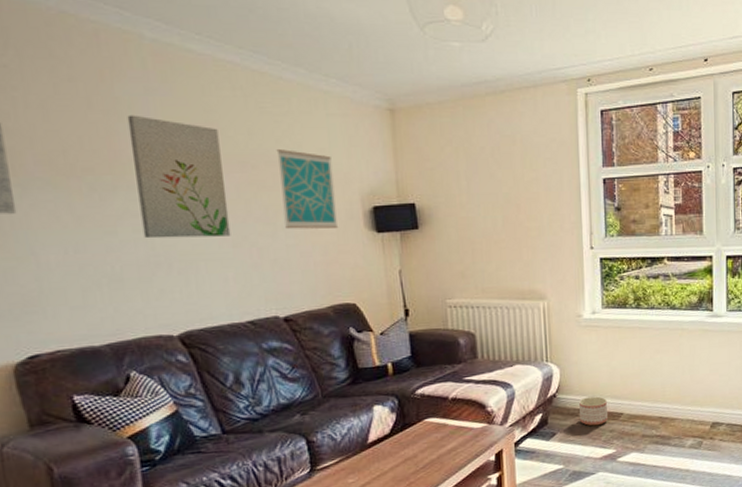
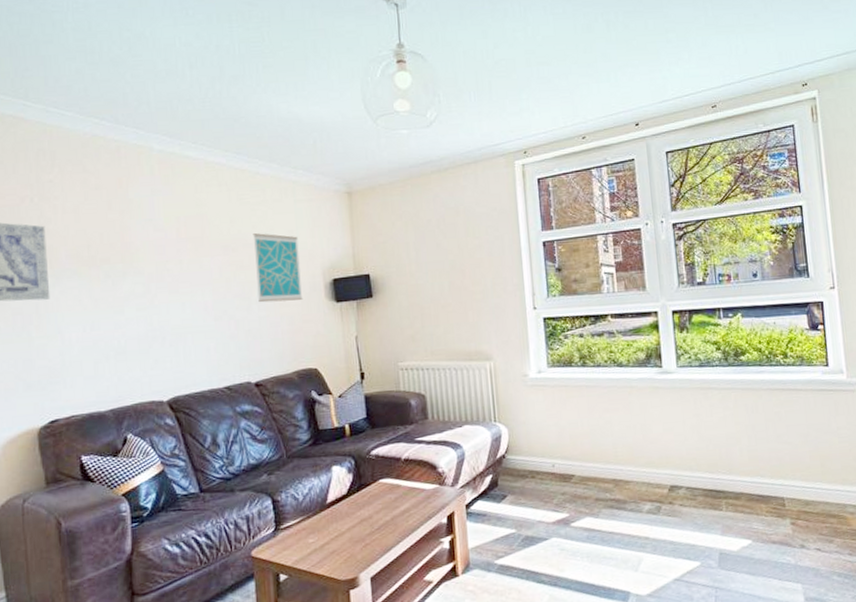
wall art: present [127,115,231,239] -> none [137,212,214,316]
planter: present [579,396,607,426] -> none [529,457,559,489]

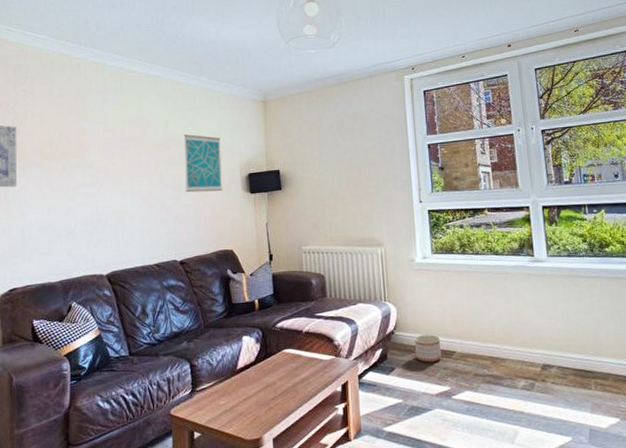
planter: none [529,457,559,489] -> present [415,334,441,363]

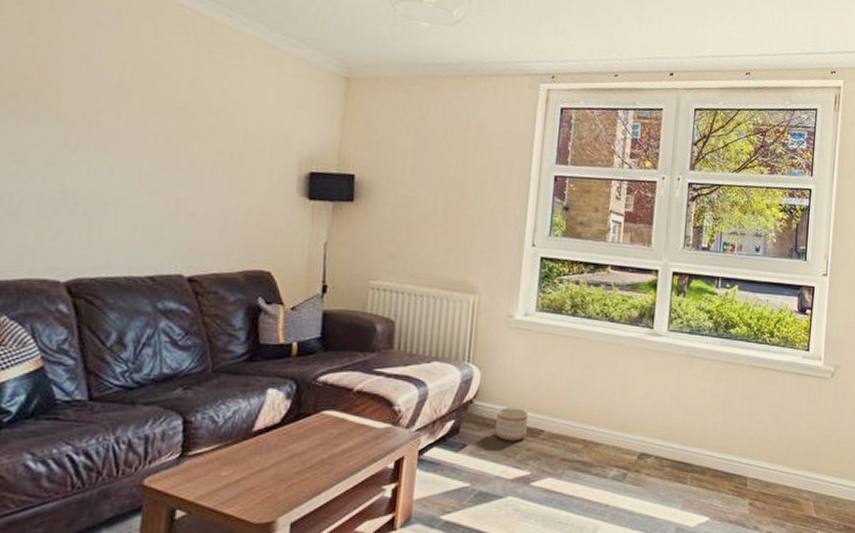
wall art: present [183,134,223,193] -> none [211,101,275,189]

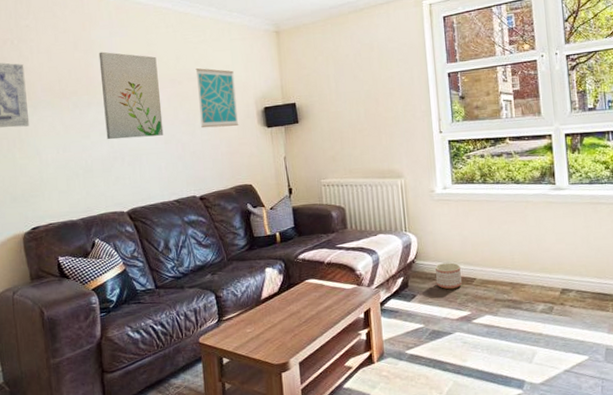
wall art: none [55,45,162,183] -> present [98,51,164,140]
wall art: none [211,101,275,189] -> present [195,68,239,128]

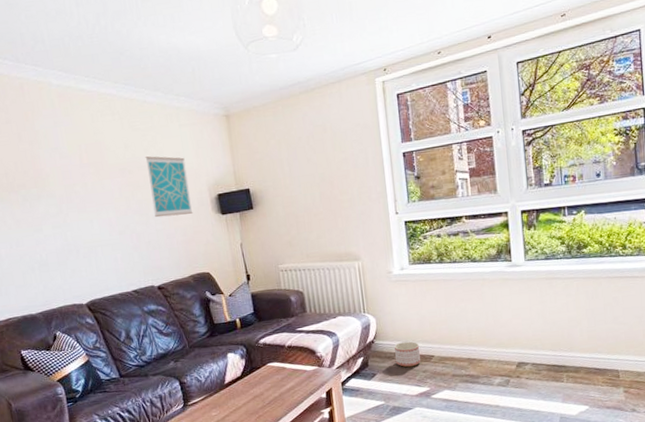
wall art: present [98,51,164,140] -> none [44,142,118,233]

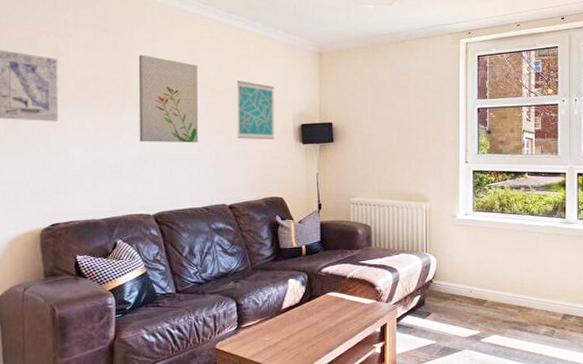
wall art: none [44,142,118,233] -> present [138,54,199,143]
planter: present [394,341,420,368] -> none [451,284,474,310]

